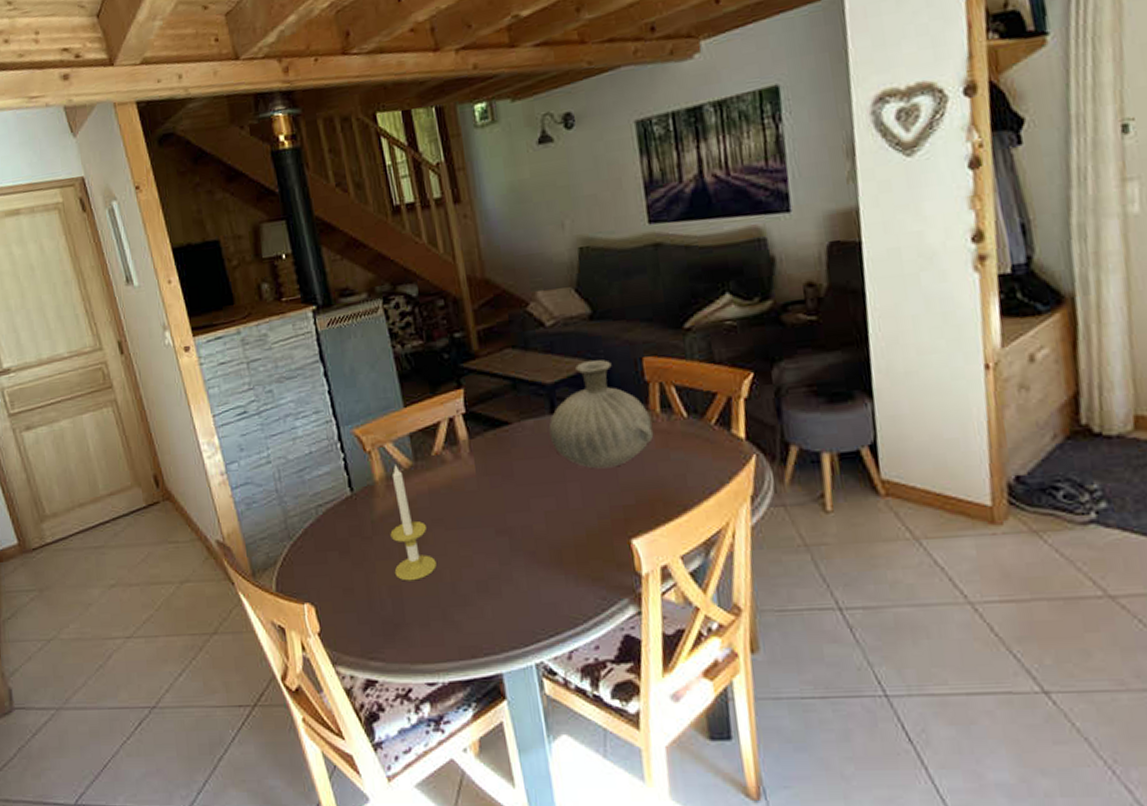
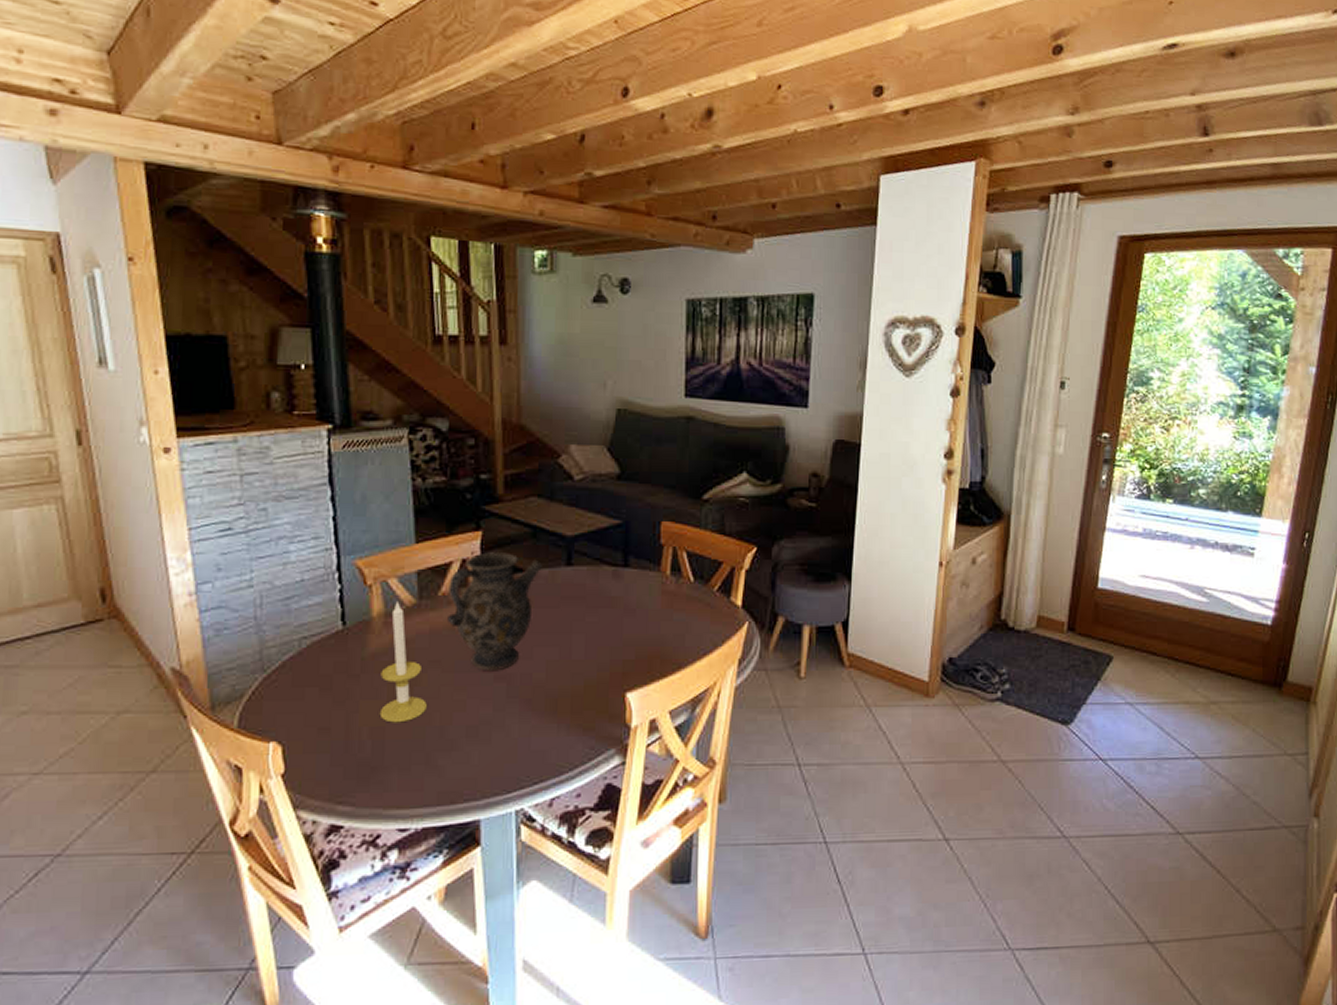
ewer: none [439,407,527,526] -> present [448,552,542,671]
vase: present [549,360,653,469] -> none [562,519,660,623]

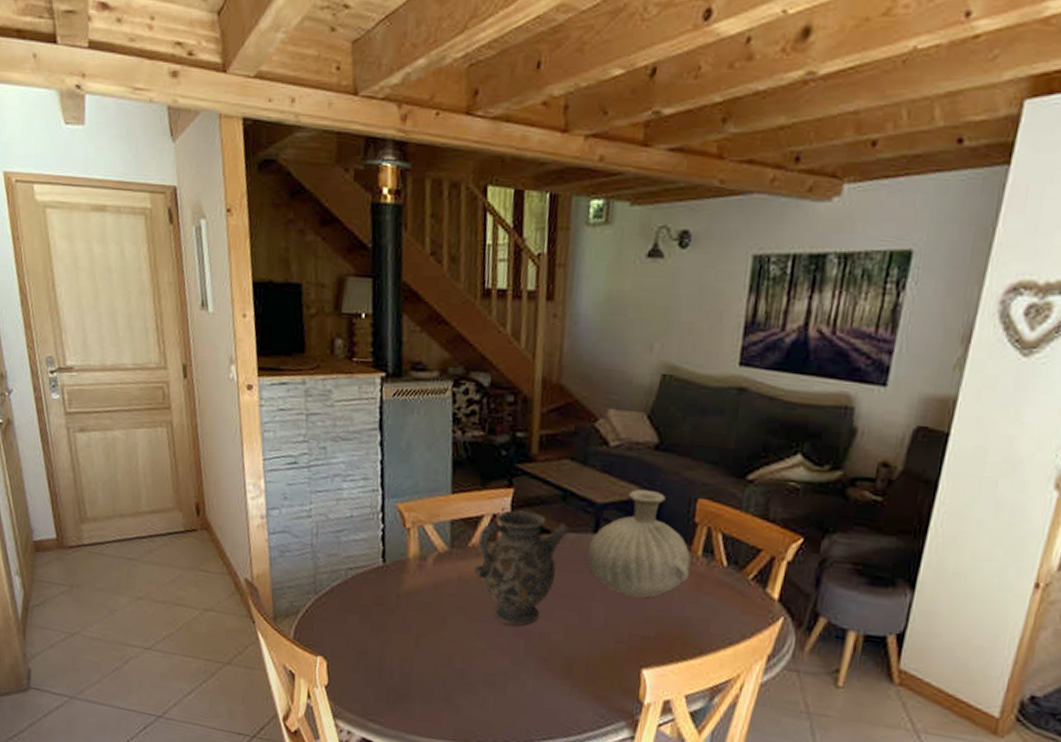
candle: present [379,600,427,723] -> none [409,545,451,660]
vase: none [562,519,660,623] -> present [587,489,691,598]

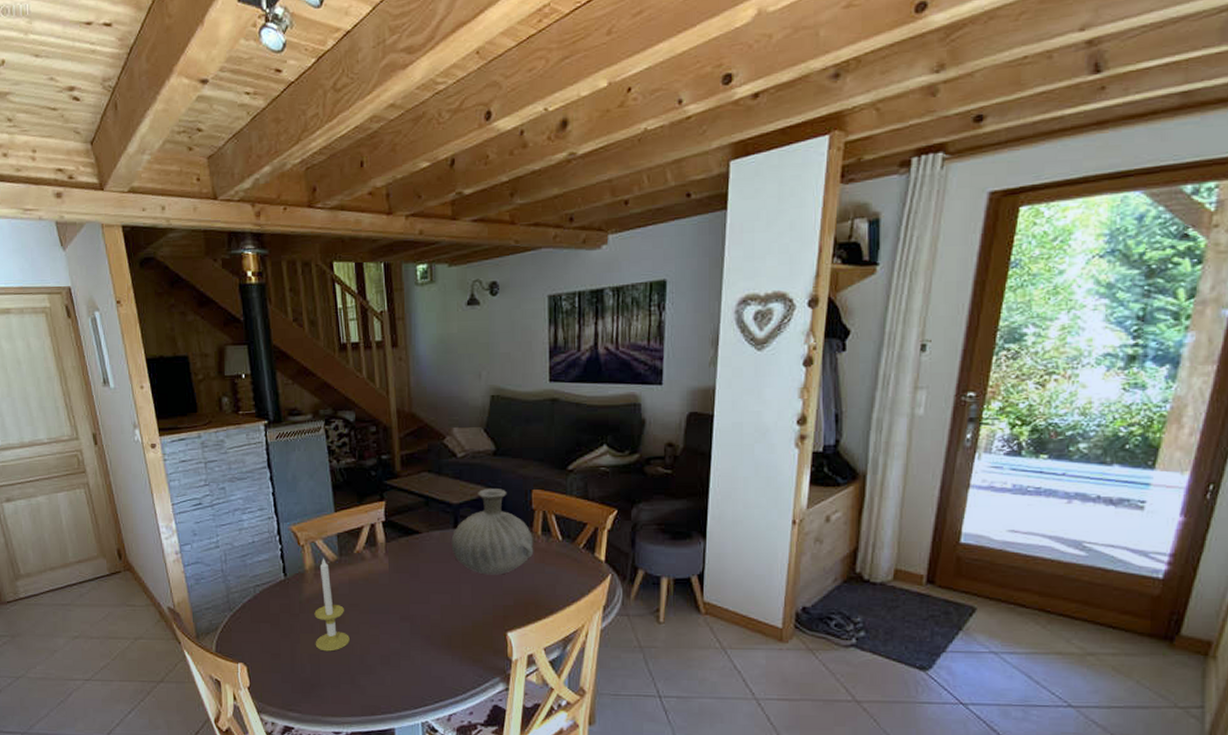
candle: none [409,545,451,660] -> present [314,557,350,652]
ewer: present [475,510,569,627] -> none [361,518,434,613]

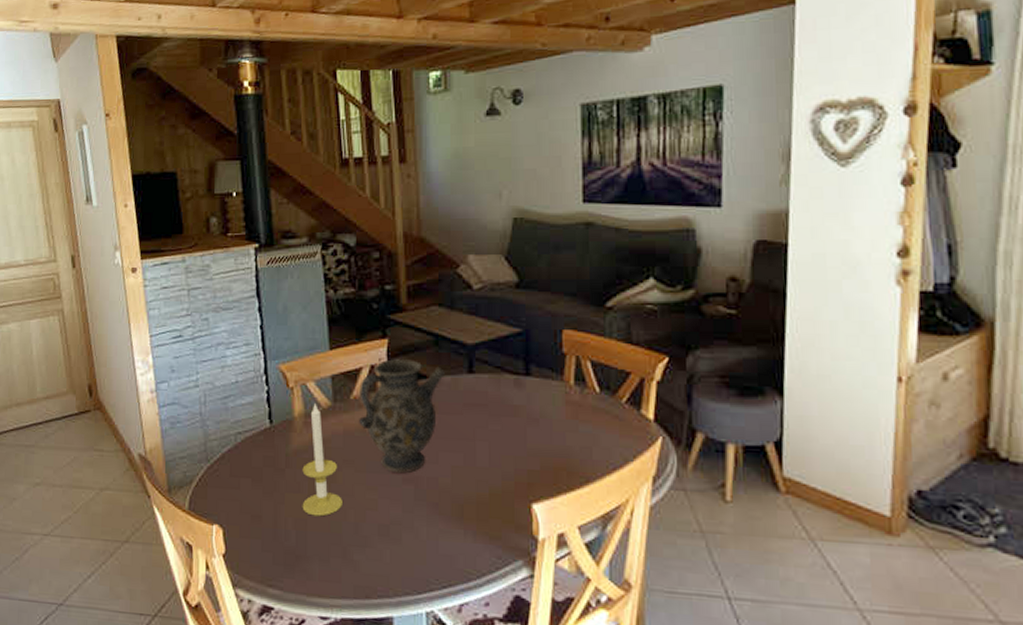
ewer: none [361,518,434,613] -> present [359,359,445,474]
vase: present [451,489,533,575] -> none [465,327,564,432]

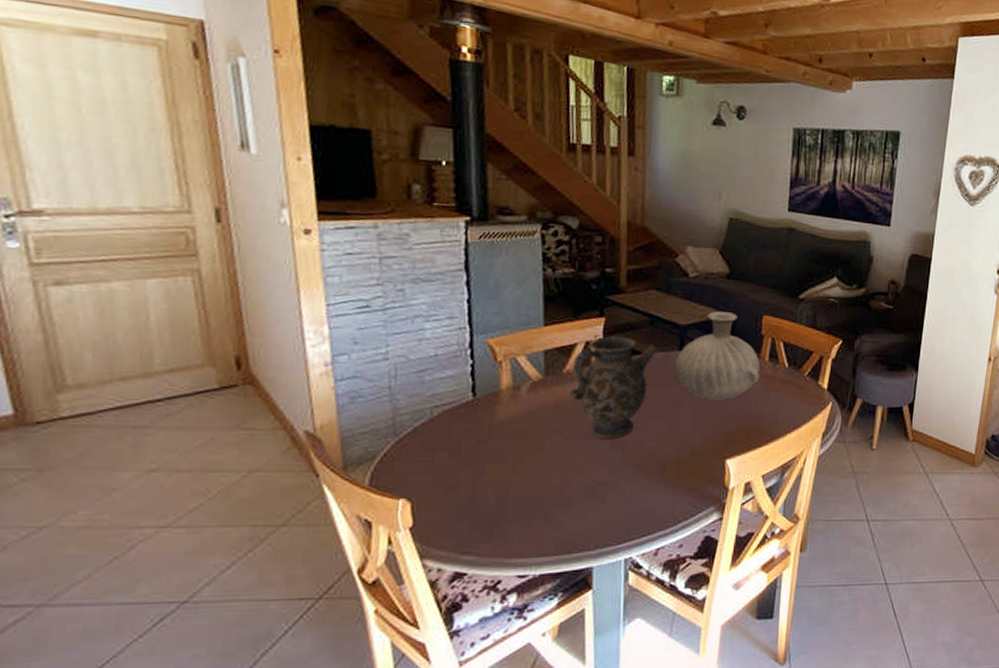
candle: present [302,402,342,517] -> none [504,375,549,483]
vase: none [465,327,564,432] -> present [674,311,760,400]

